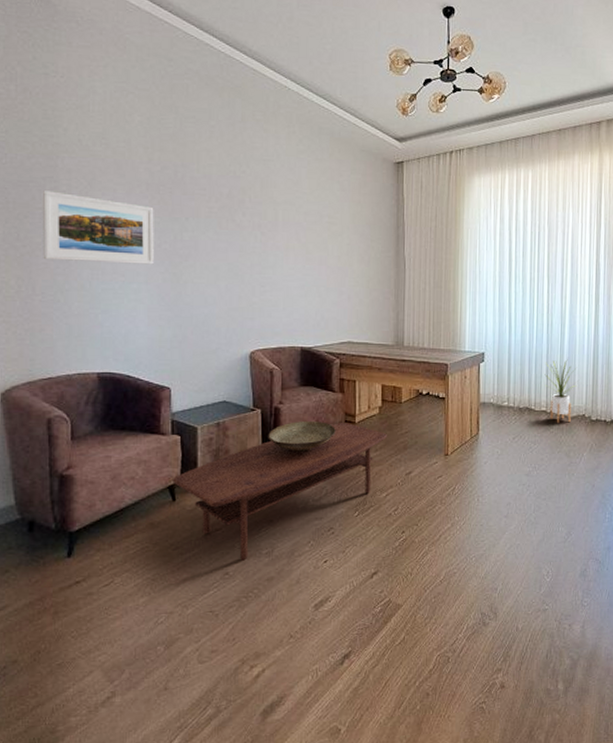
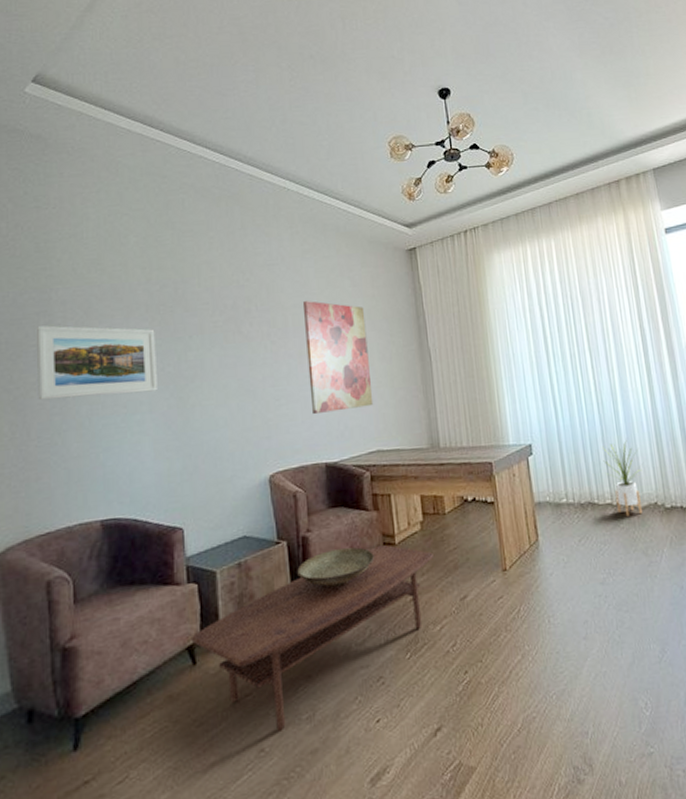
wall art: none [293,199,350,303] -> present [302,301,374,414]

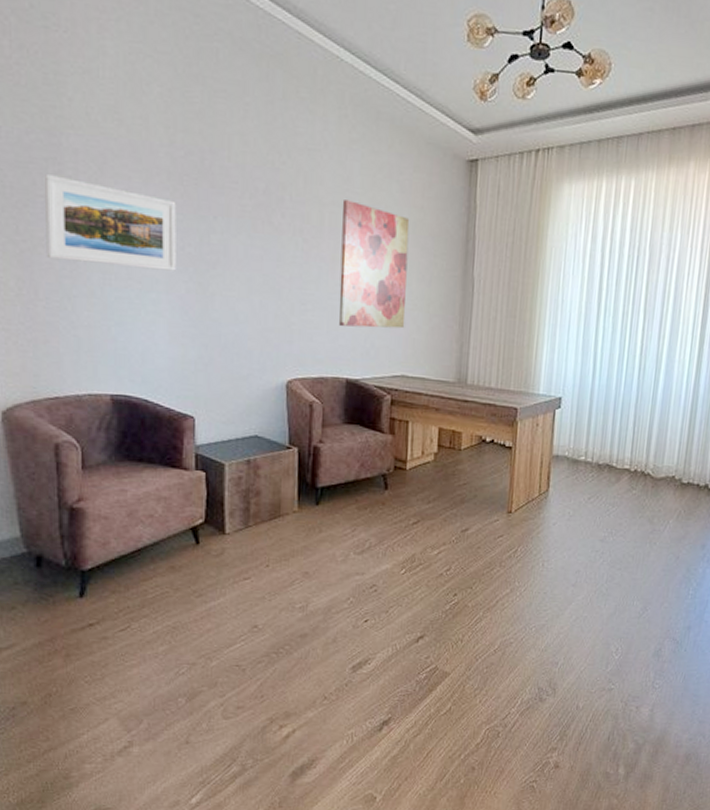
coffee table: present [190,545,435,732] -> none [195,468,443,614]
decorative bowl: present [297,547,374,587] -> none [305,463,383,499]
house plant: present [603,439,642,516] -> none [631,409,669,485]

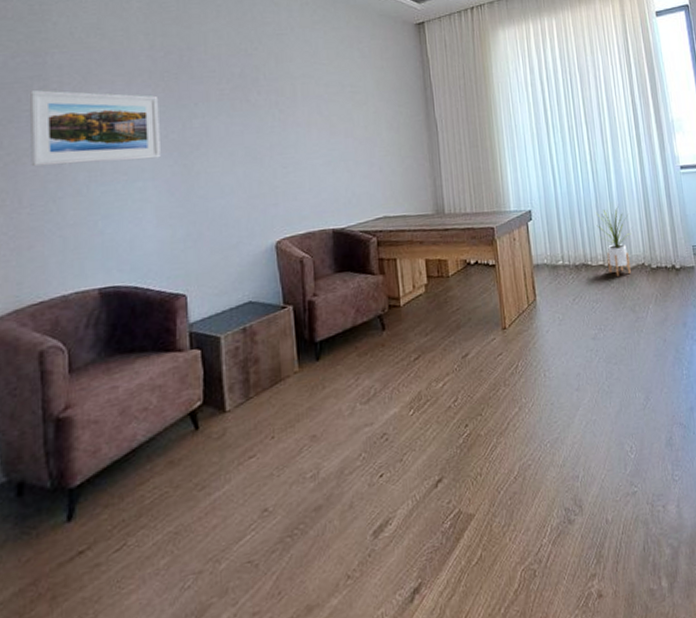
wall art: present [338,200,410,329] -> none [311,71,381,181]
house plant: none [631,409,669,485] -> present [596,205,632,276]

